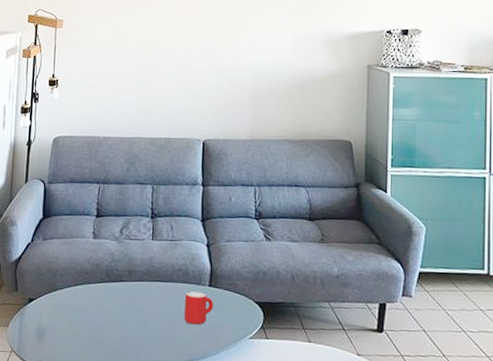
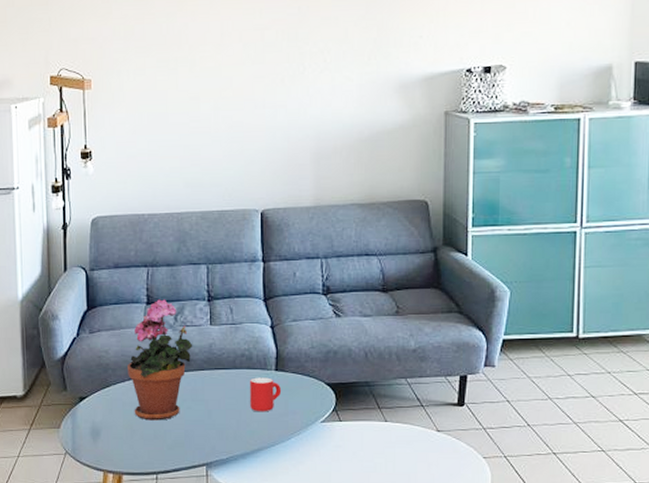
potted plant: none [74,213,136,326] -> present [128,299,193,421]

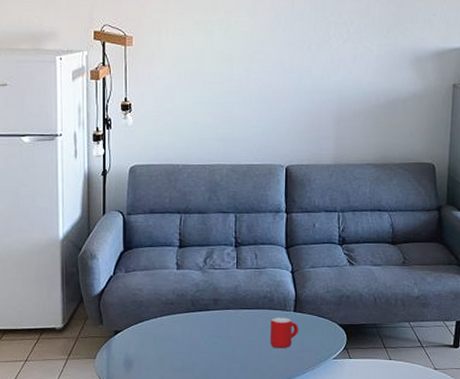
potted plant: present [128,299,193,421] -> none [160,243,220,354]

